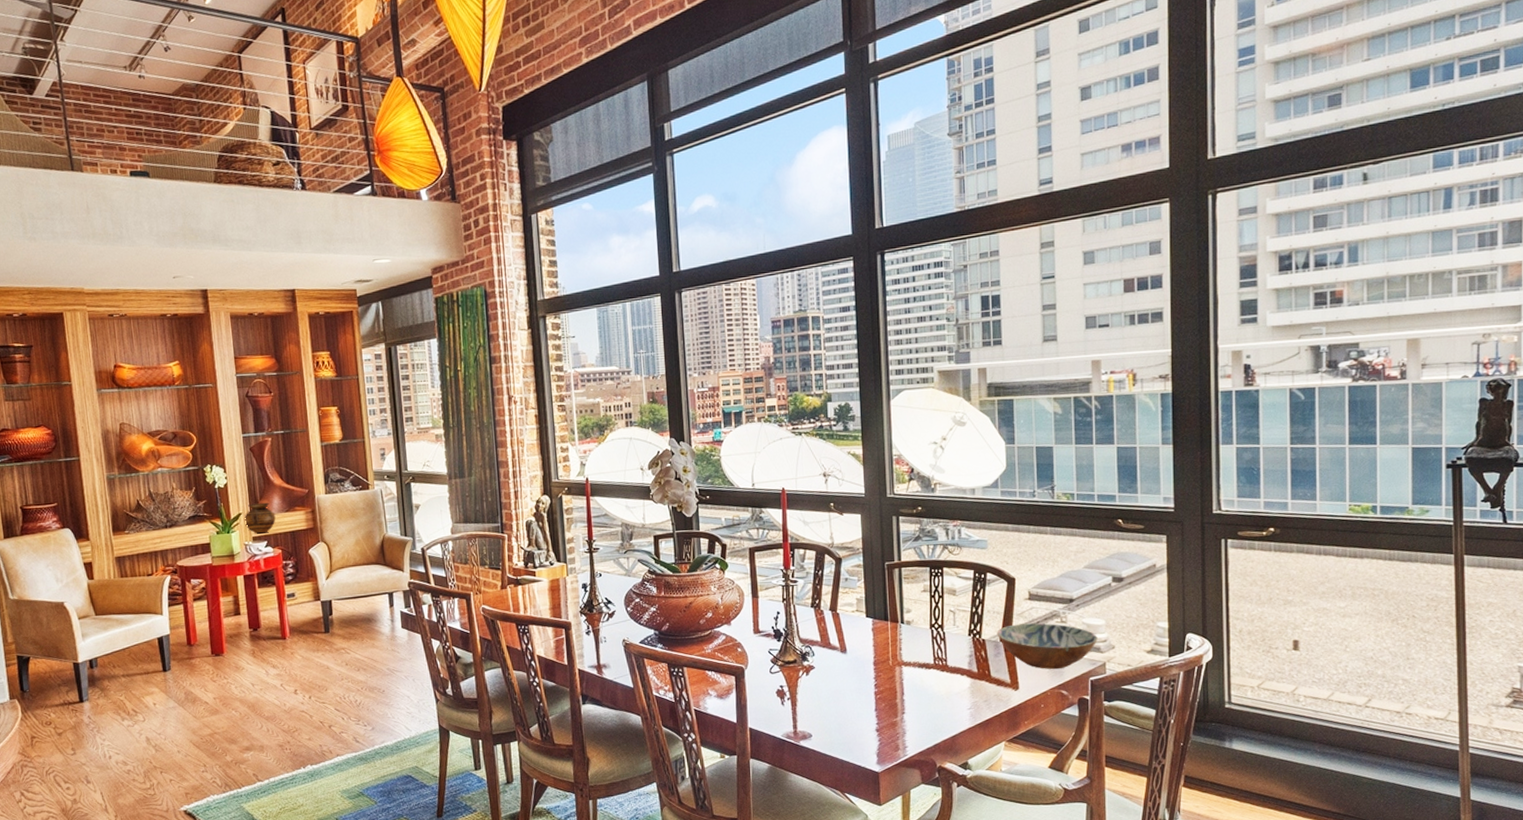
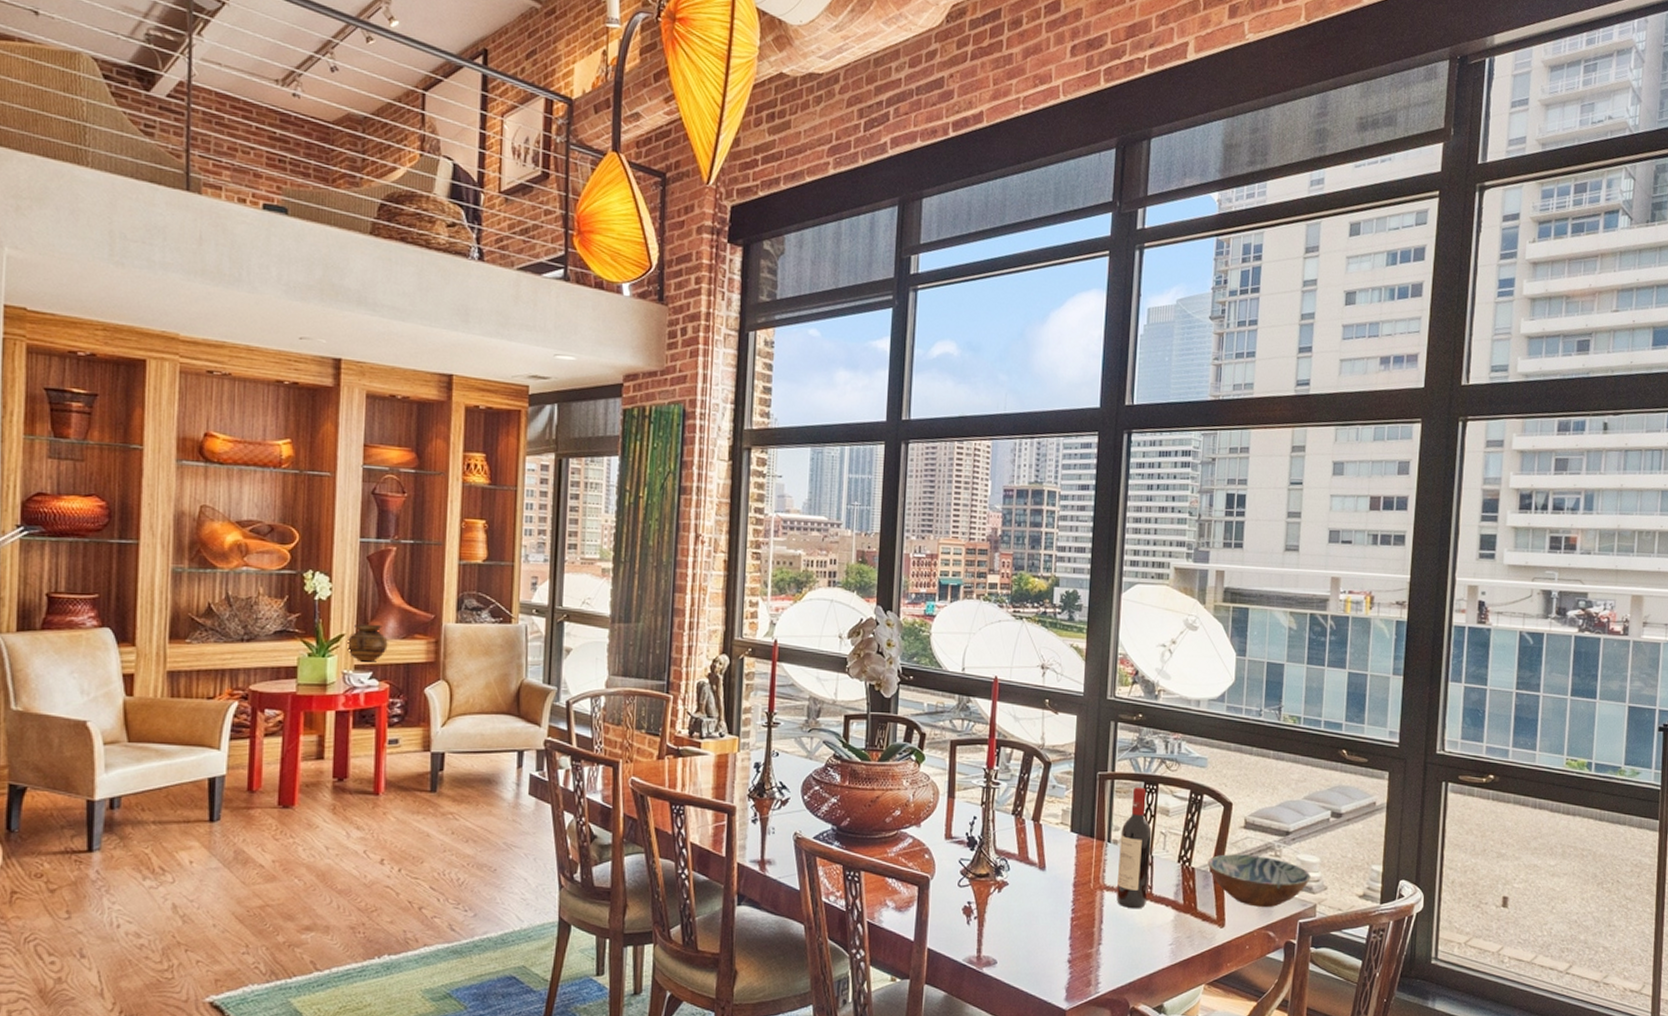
wine bottle: none [912,572,944,680] -> present [1116,787,1152,909]

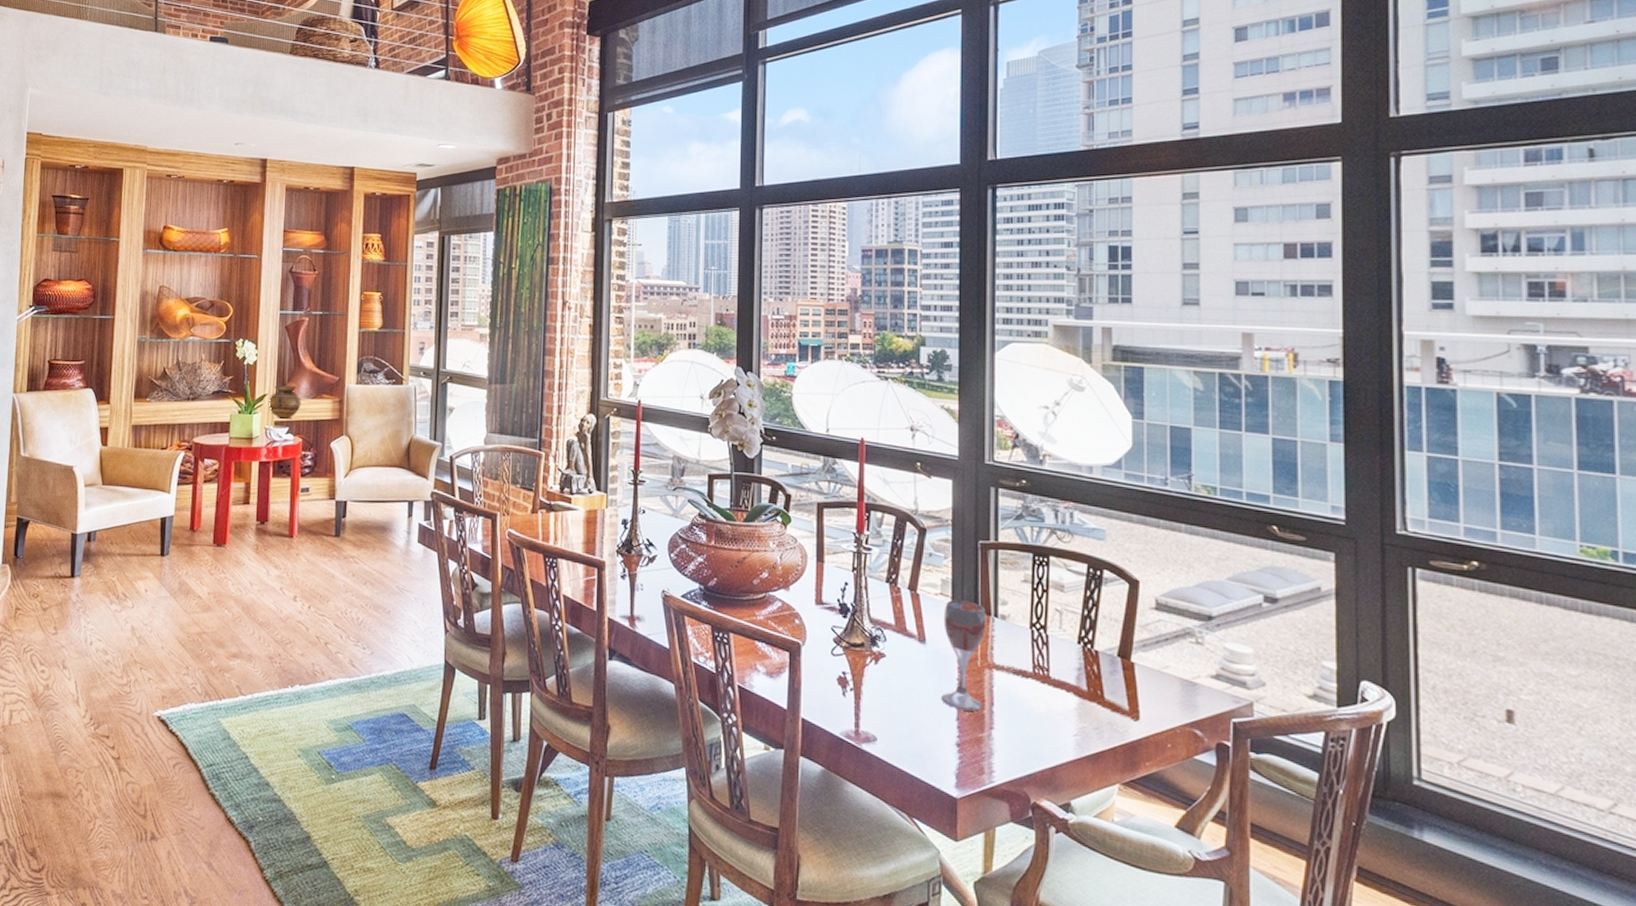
cup: none [1057,828,1101,930] -> present [941,599,986,711]
wine bottle: present [1116,787,1152,909] -> none [1008,558,1045,693]
bowl: present [1207,854,1311,907] -> none [1113,637,1243,702]

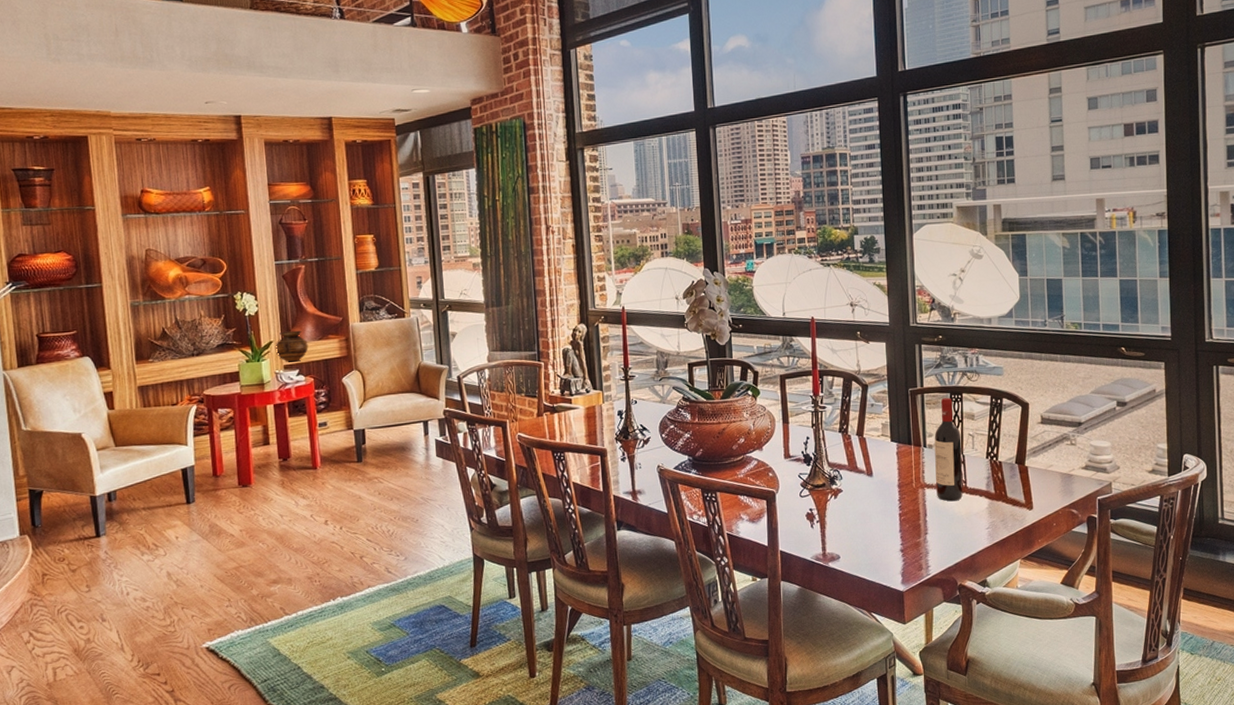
cup: present [941,599,986,711] -> none [885,437,919,524]
wine bottle: none [1008,558,1045,693] -> present [934,398,963,502]

